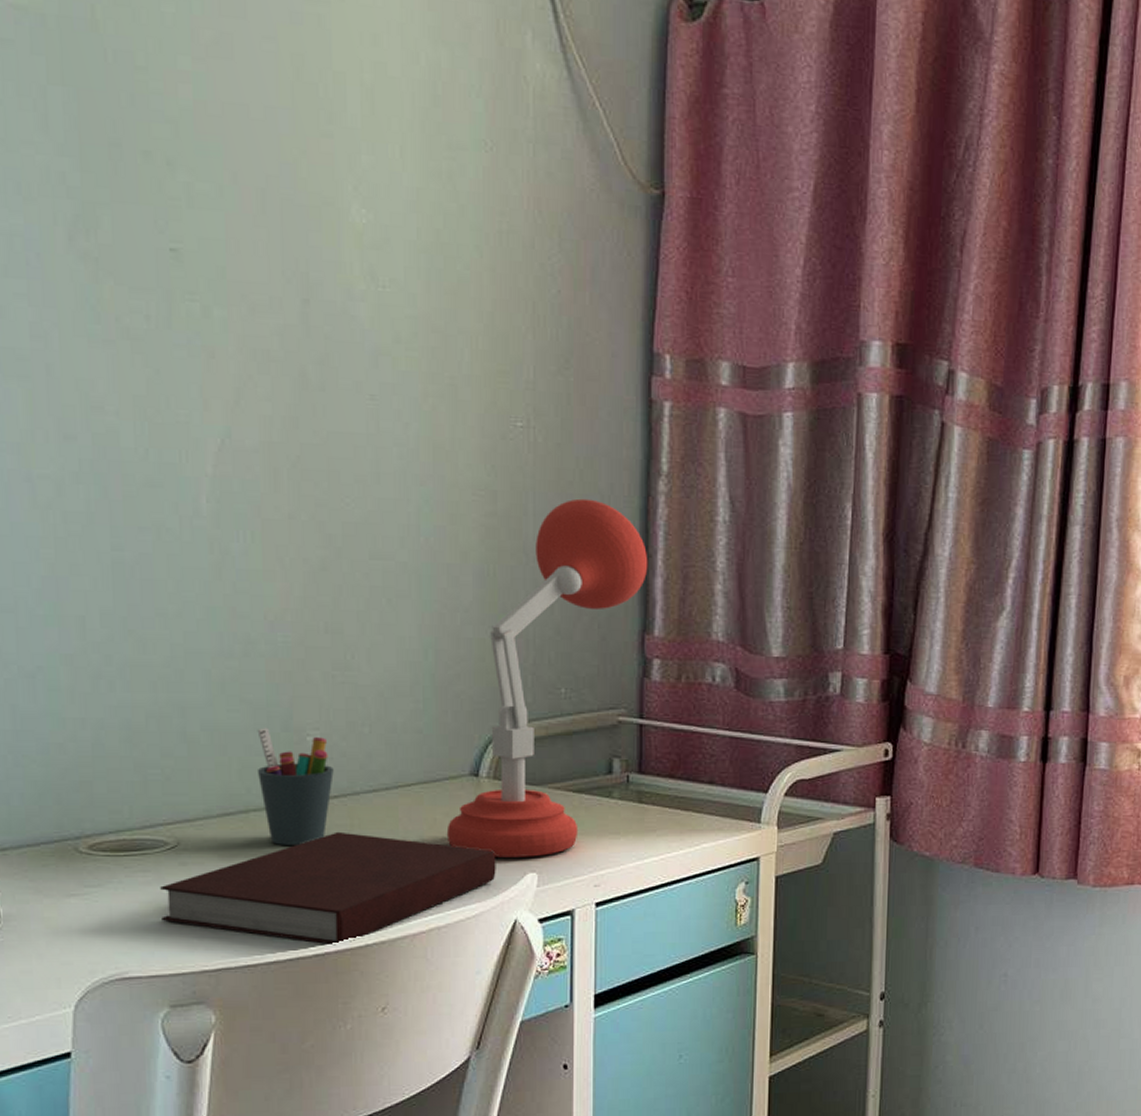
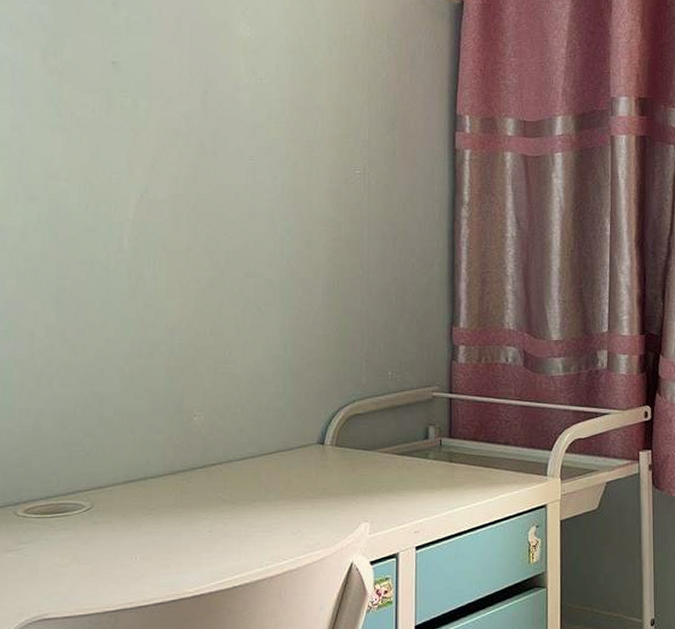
notebook: present [160,831,496,946] -> none [76,493,337,588]
pen holder: present [256,728,334,845] -> none [154,411,213,505]
desk lamp: present [446,498,648,857] -> none [298,225,455,511]

